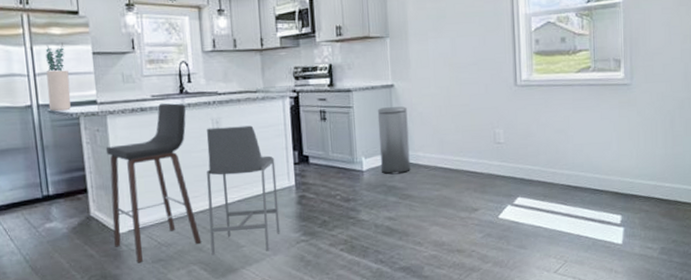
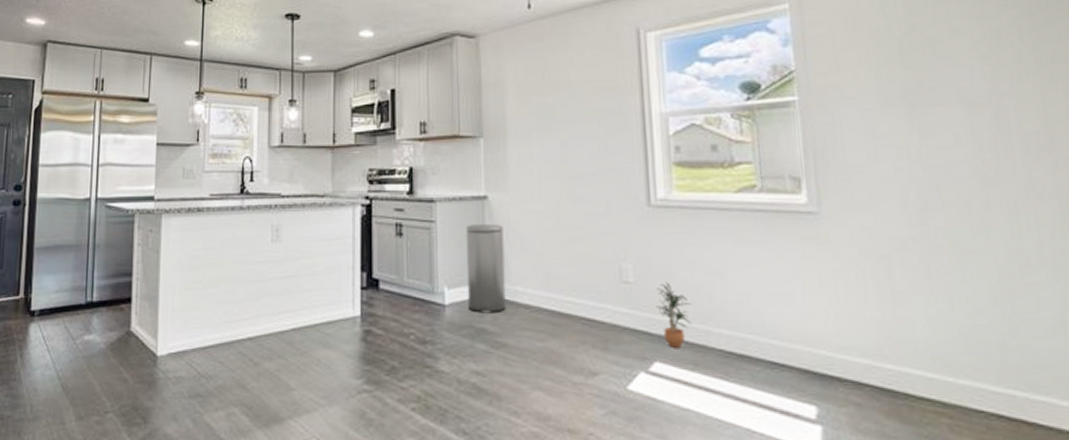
vase: present [45,42,71,112] -> none [106,131,131,207]
bar stool: present [105,103,202,263] -> none [150,203,246,396]
bar stool: present [206,125,280,256] -> none [256,236,339,400]
potted plant: none [519,140,544,186] -> present [656,281,692,348]

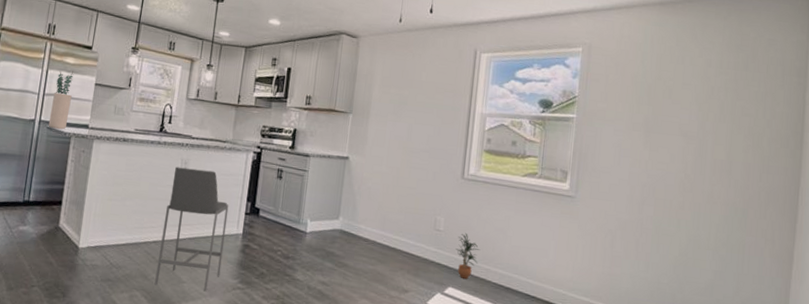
vase: none [106,131,131,207] -> present [48,70,74,130]
bar stool: none [256,236,339,400] -> present [154,167,229,292]
pedal bin: present [465,225,506,314] -> none [323,176,357,243]

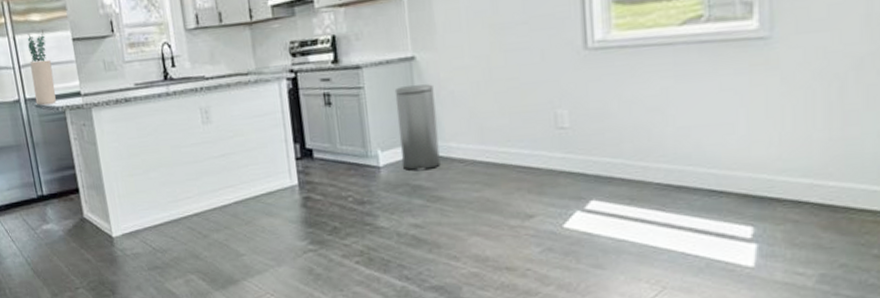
bar stool: present [154,167,229,292] -> none [195,114,284,264]
pedal bin: none [323,176,357,243] -> present [394,84,440,171]
potted plant: present [455,232,481,279] -> none [592,123,630,186]

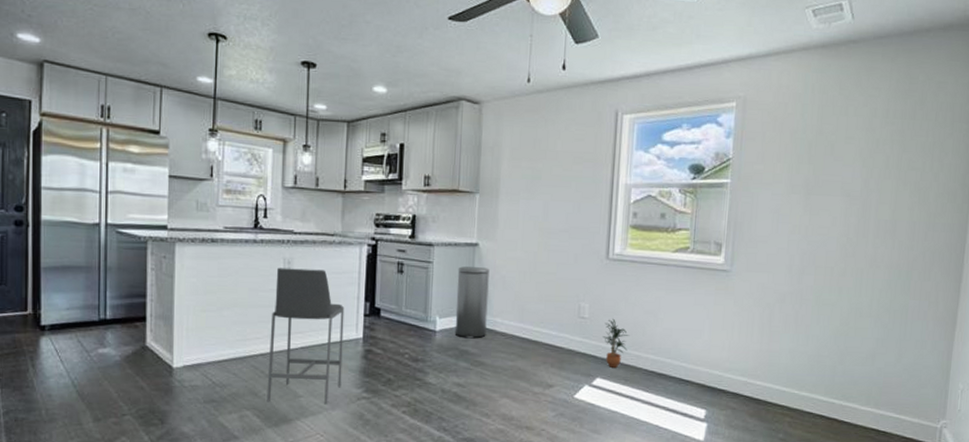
vase: present [27,30,56,106] -> none [117,162,142,233]
bar stool: none [195,114,284,264] -> present [266,267,345,405]
potted plant: none [592,123,630,186] -> present [602,318,630,368]

